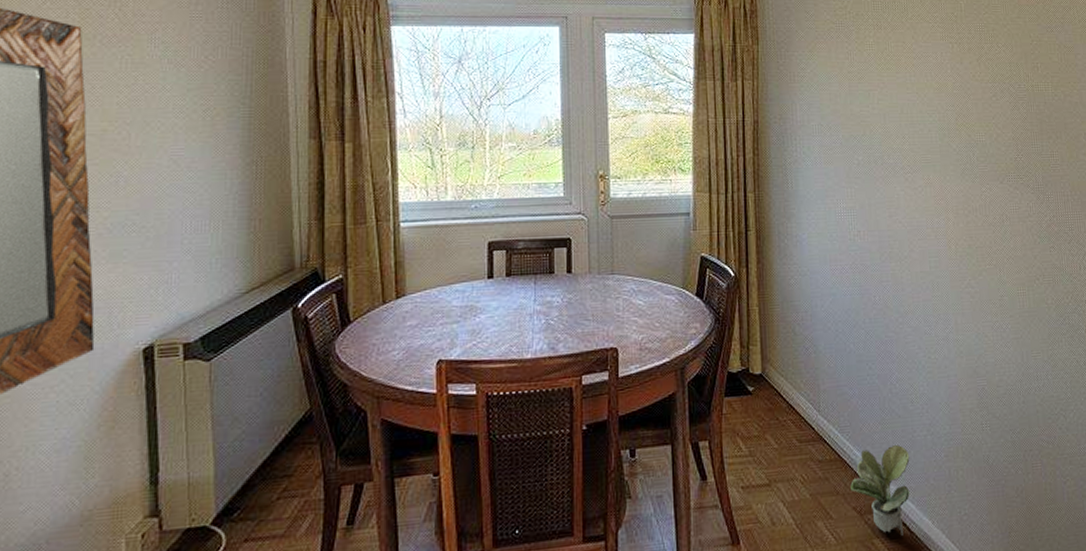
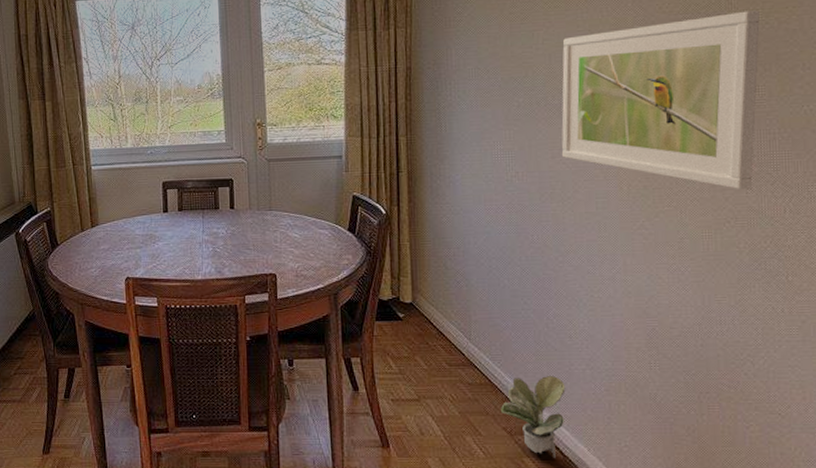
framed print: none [895,83,1054,249] -> present [561,10,760,190]

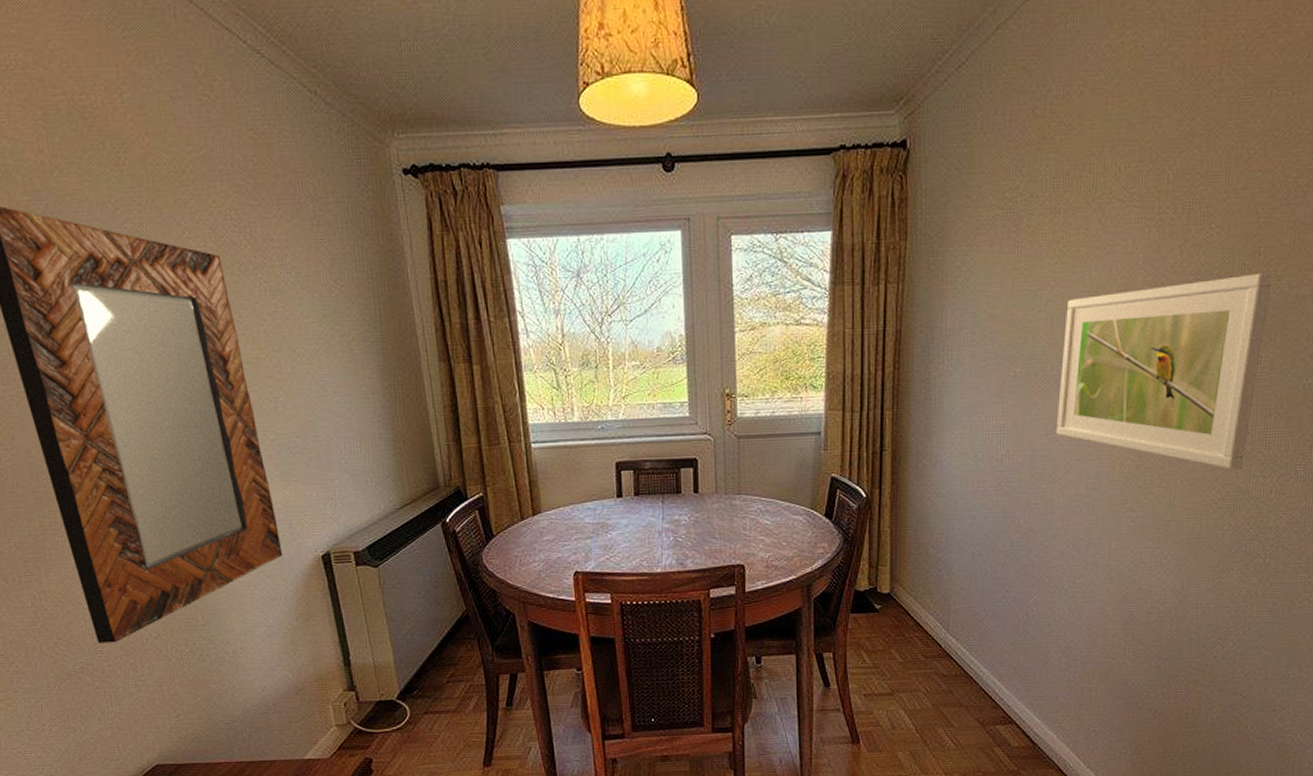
potted plant: present [501,376,566,458] -> none [975,665,1040,746]

